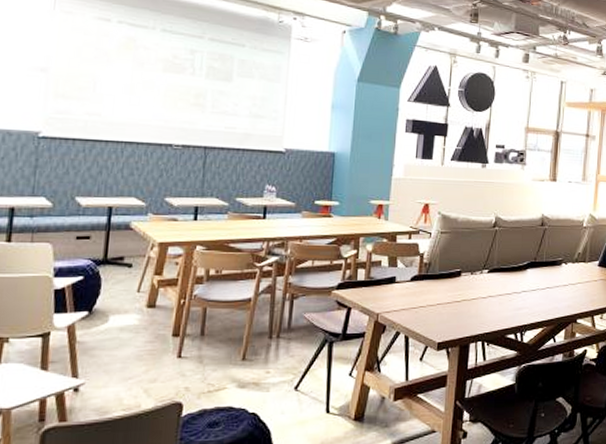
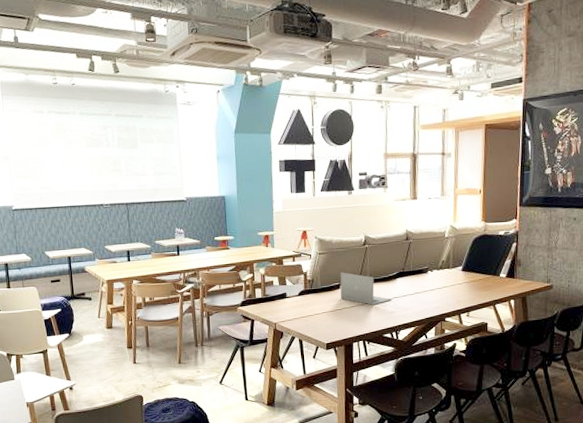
laptop: none [461,257,519,298] -> present [340,272,392,305]

